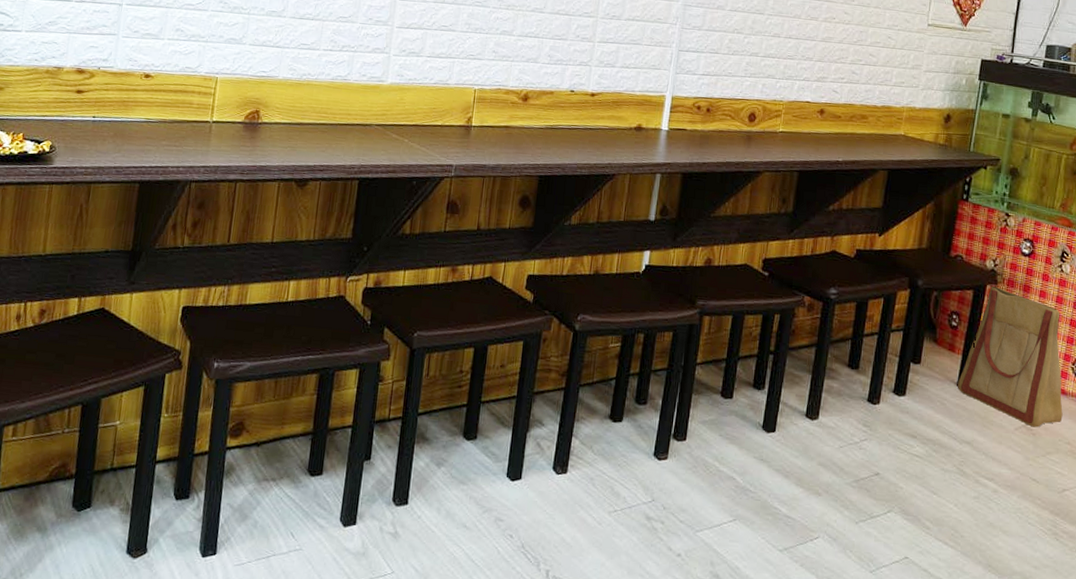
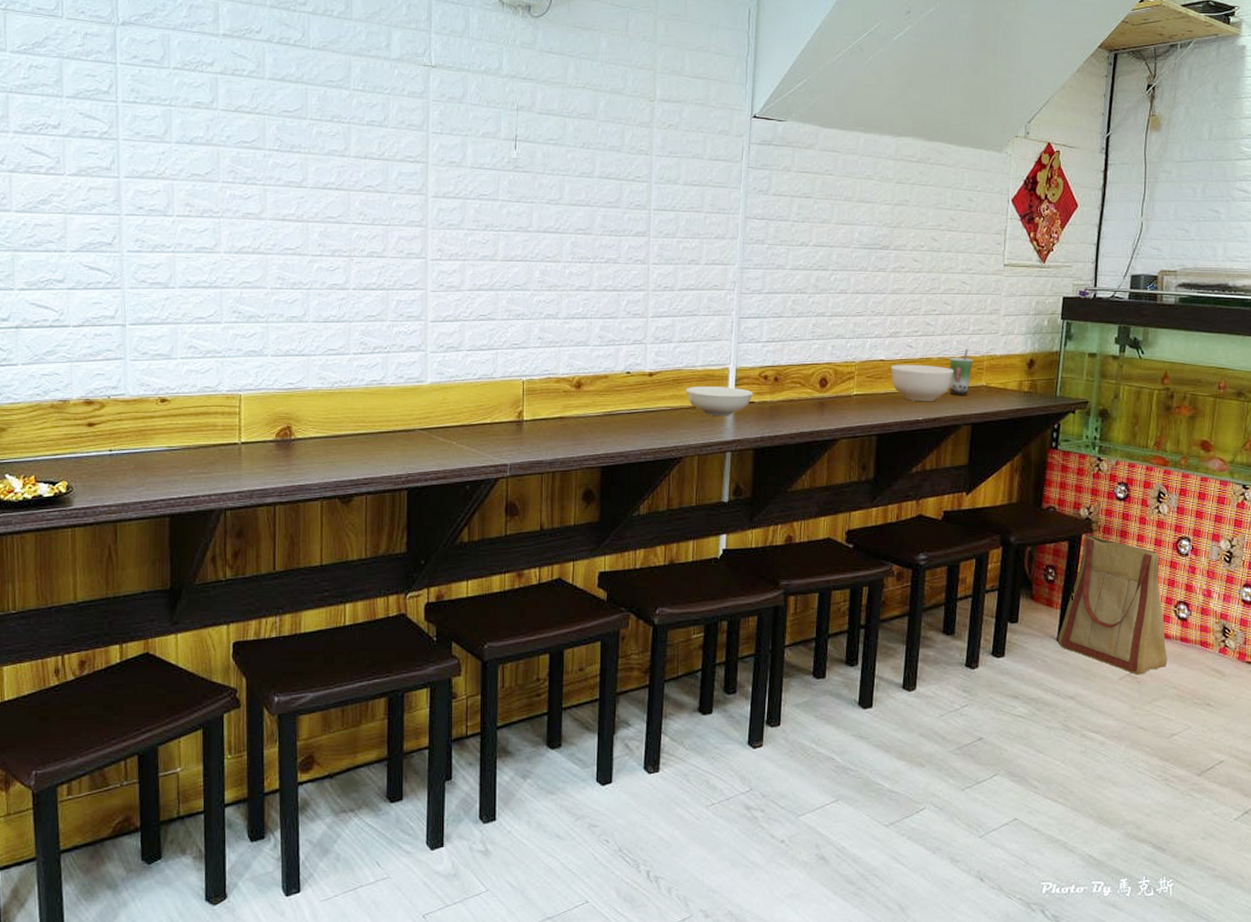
bowl: none [623,109,686,140] -> present [685,387,753,417]
bowl: none [815,107,876,145] -> present [890,364,955,402]
beverage cup: none [869,98,894,143] -> present [949,348,974,396]

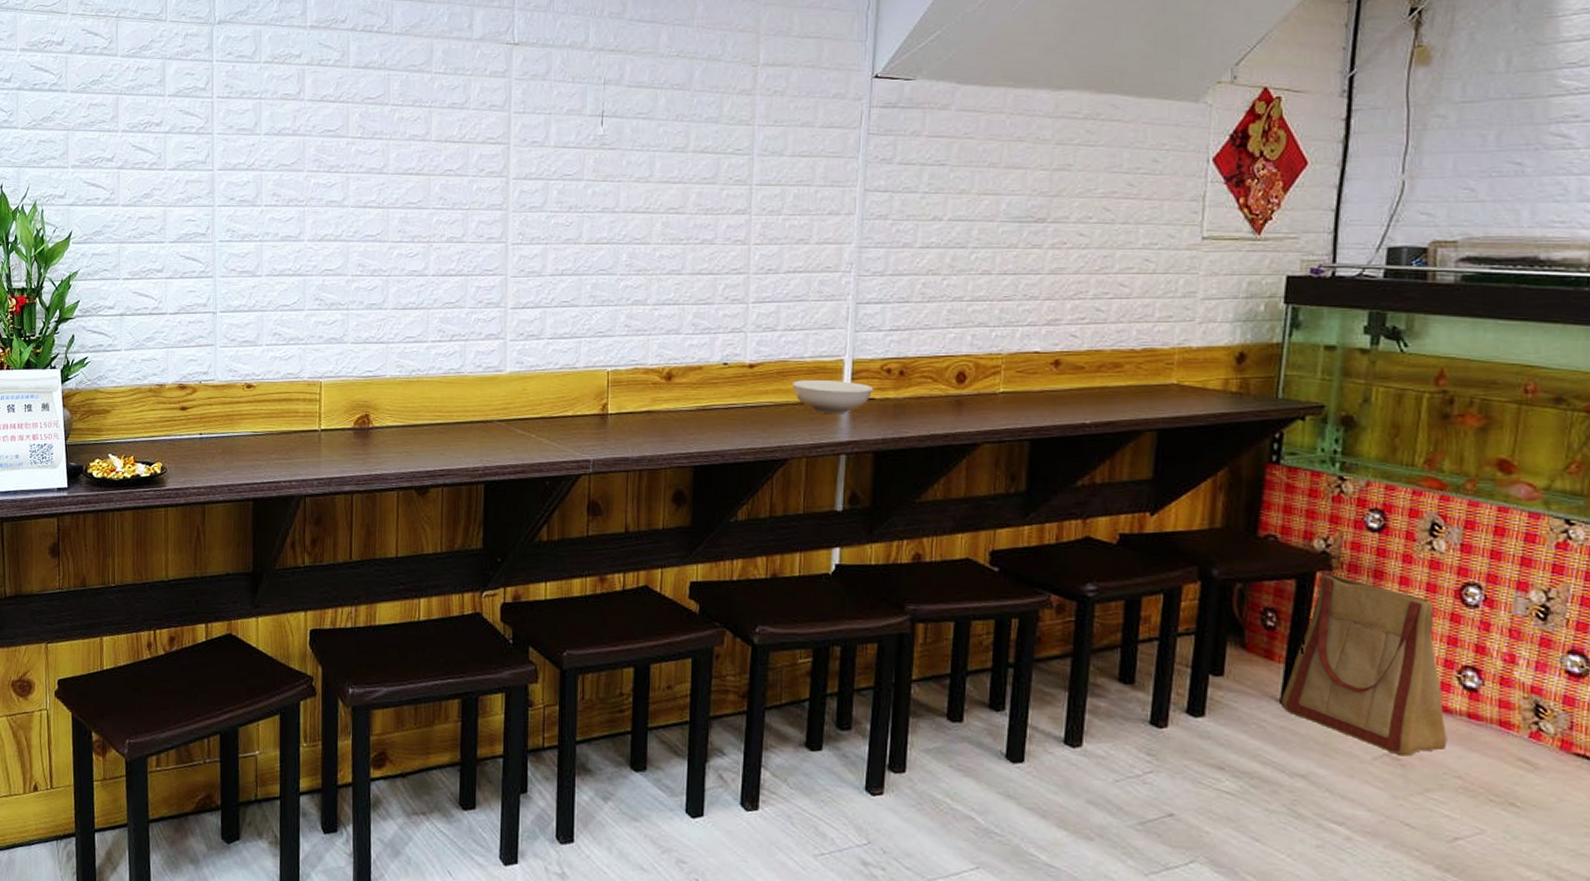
bowl: present [890,364,955,402] -> none [1048,357,1134,403]
beverage cup: present [949,348,974,396] -> none [1126,339,1160,396]

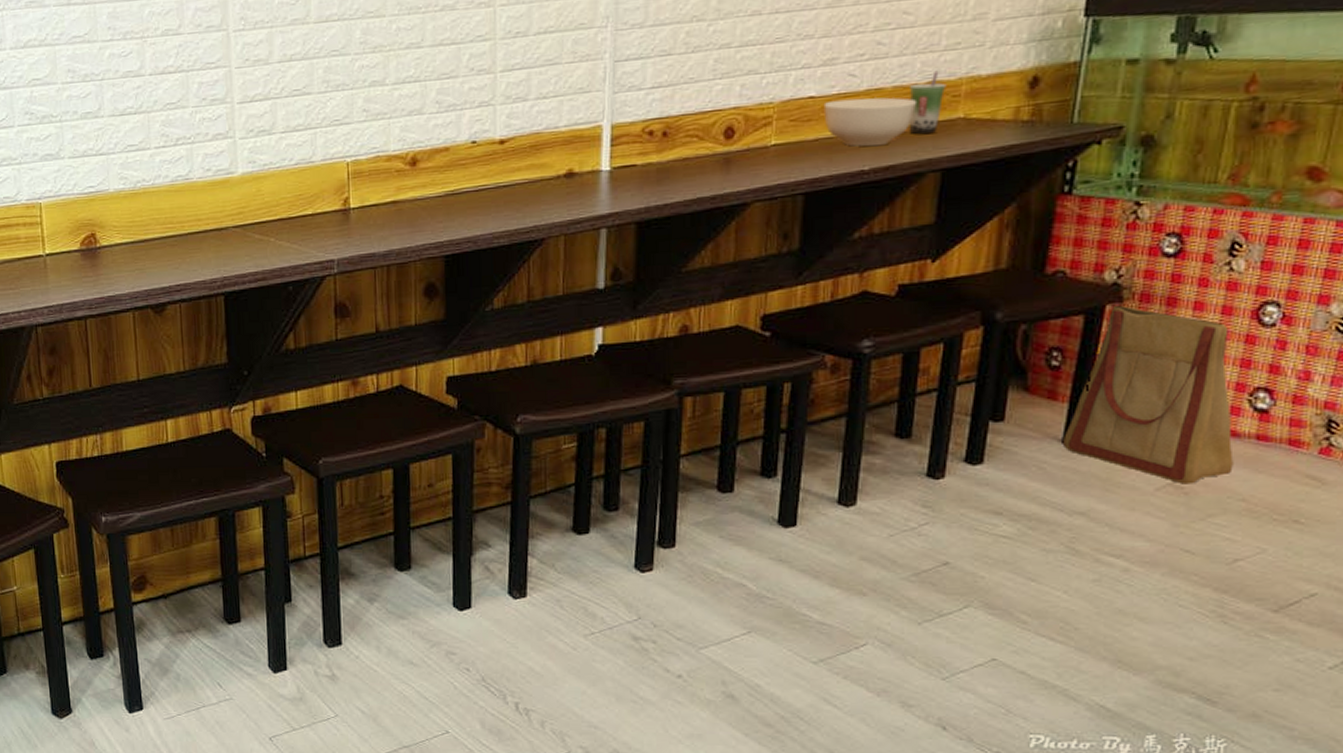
bowl: present [792,380,873,414] -> none [546,148,635,186]
bowl: none [1048,357,1134,403] -> present [823,97,918,147]
beverage cup: none [1126,339,1160,396] -> present [909,70,947,135]

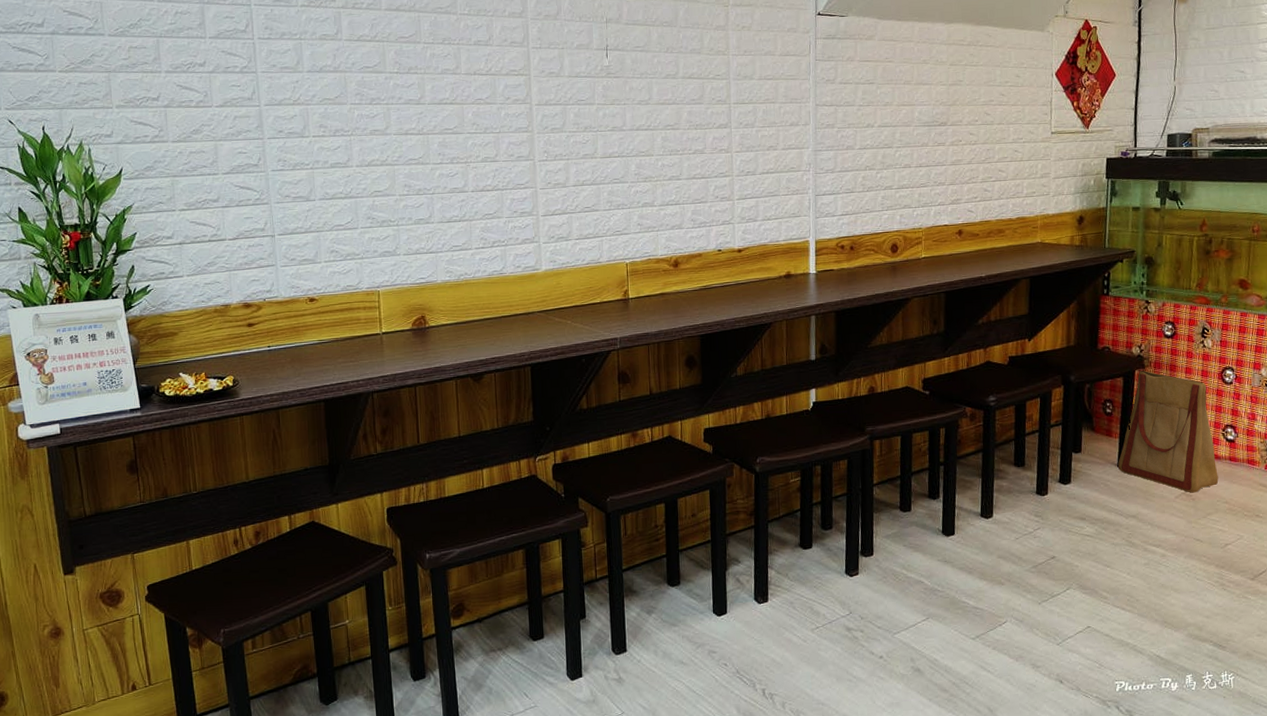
bowl: present [823,97,918,147] -> none [954,227,1012,260]
beverage cup: present [909,70,947,135] -> none [1007,210,1029,253]

